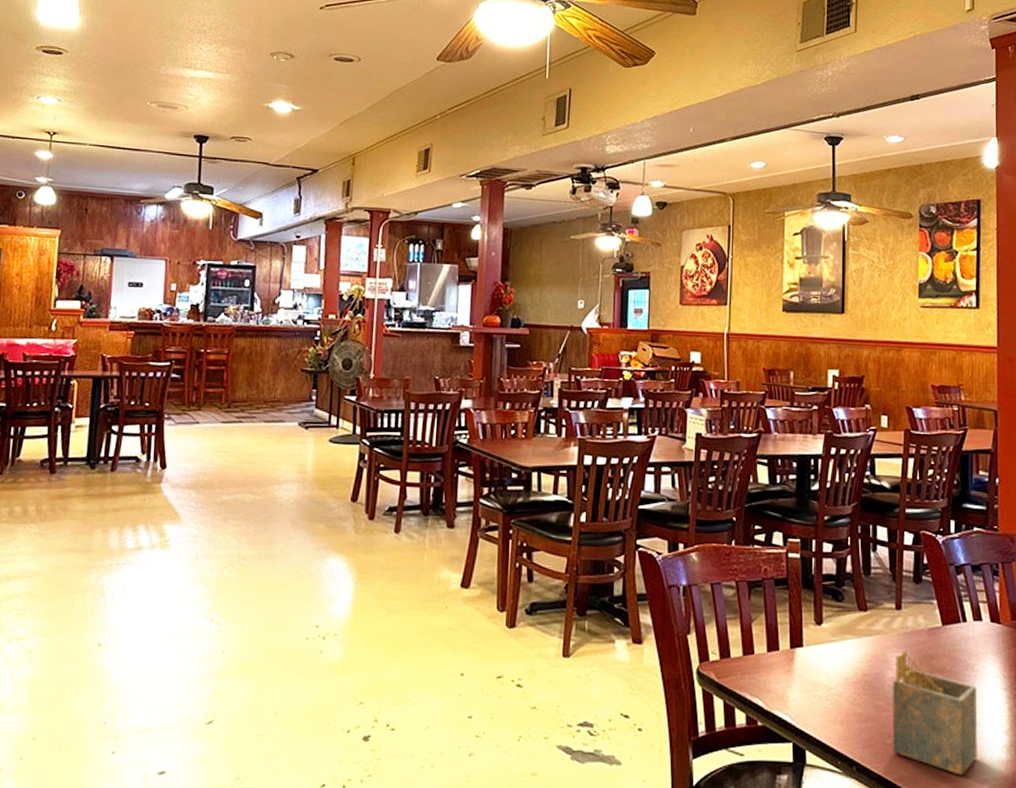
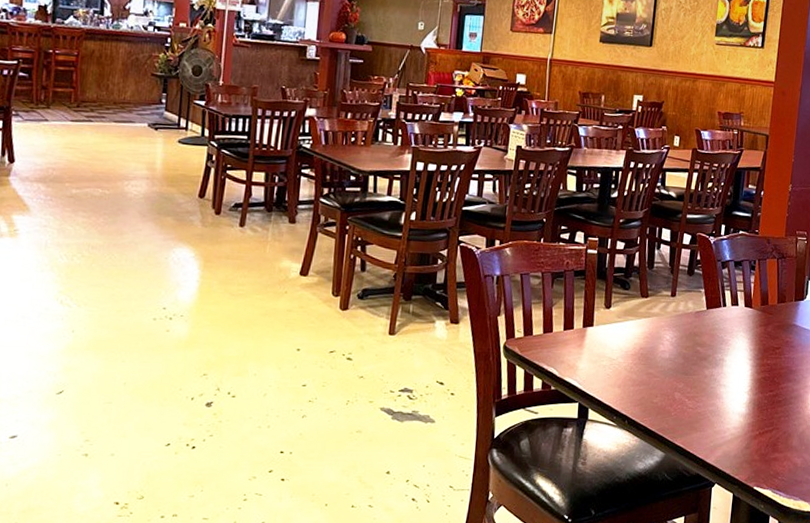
napkin holder: present [893,649,978,776] -> none [658,328,729,426]

